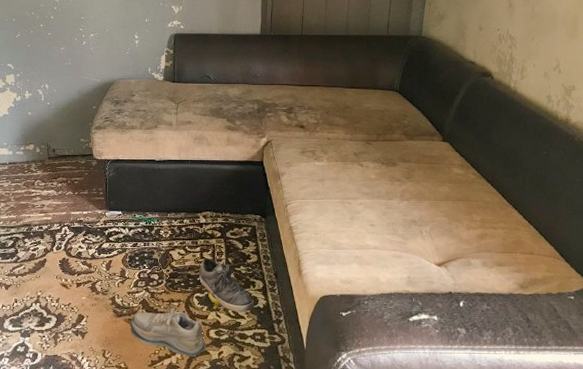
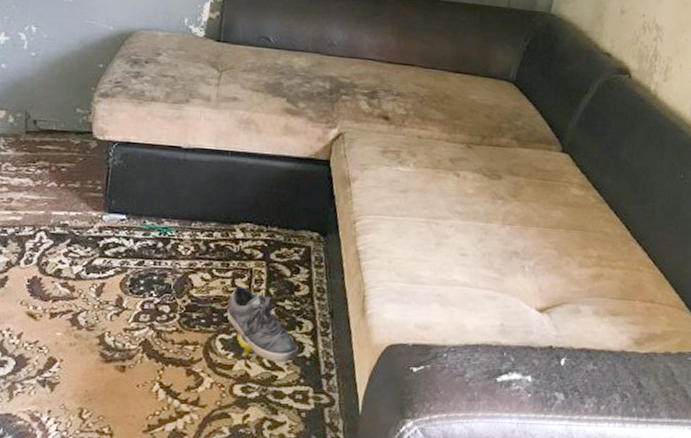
shoe: present [129,308,207,357] -> none [121,352,229,421]

